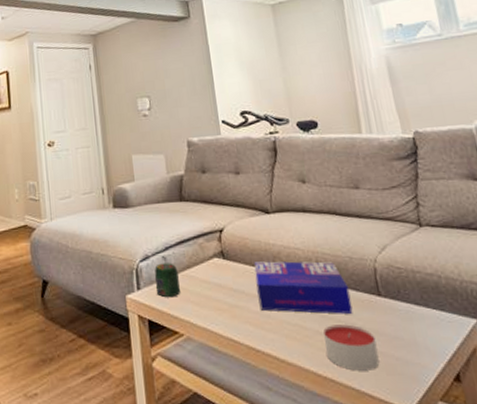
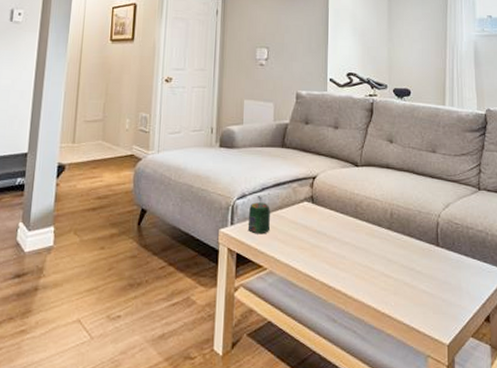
board game: present [254,261,353,314] -> none [337,208,414,260]
candle: present [322,324,380,371] -> none [387,268,429,309]

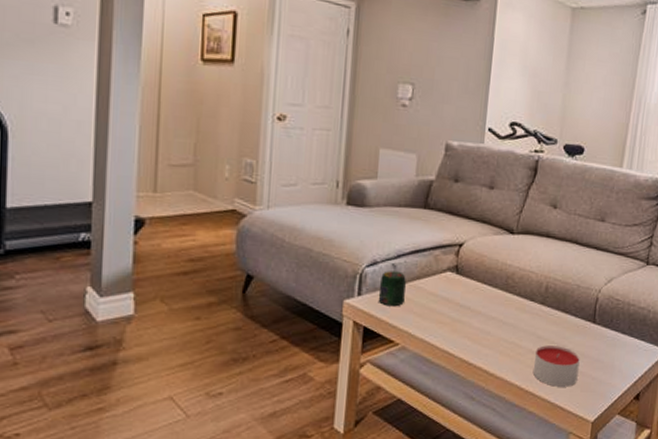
candle: none [387,268,429,309] -> present [533,345,580,387]

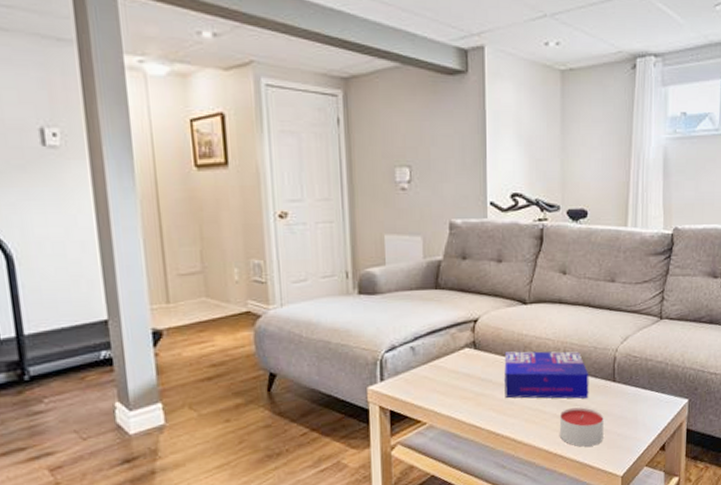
jar: present [378,271,406,307] -> none [400,353,426,388]
board game: none [481,280,570,337] -> present [504,351,589,399]

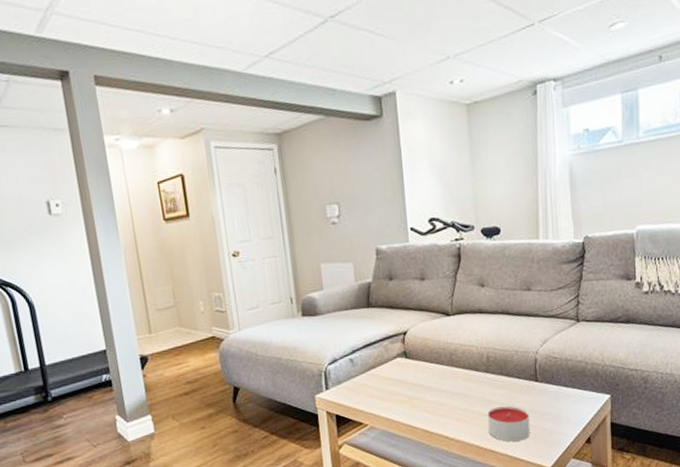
board game: present [504,351,589,399] -> none [433,355,514,400]

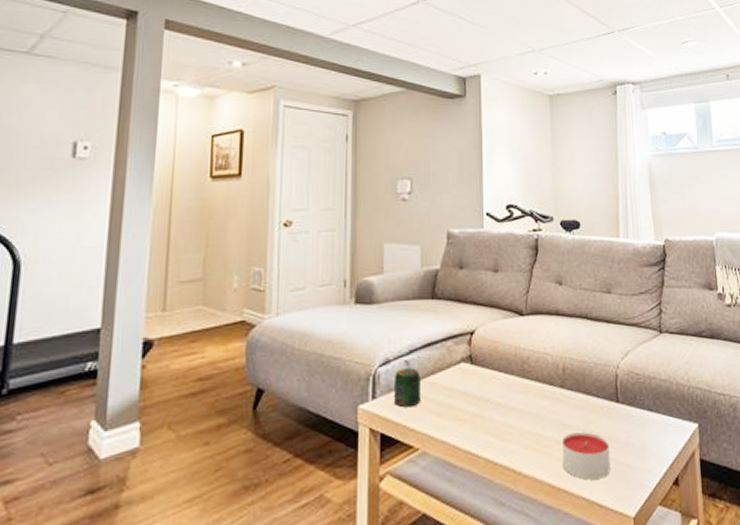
jar: none [342,364,366,395] -> present [393,368,420,408]

